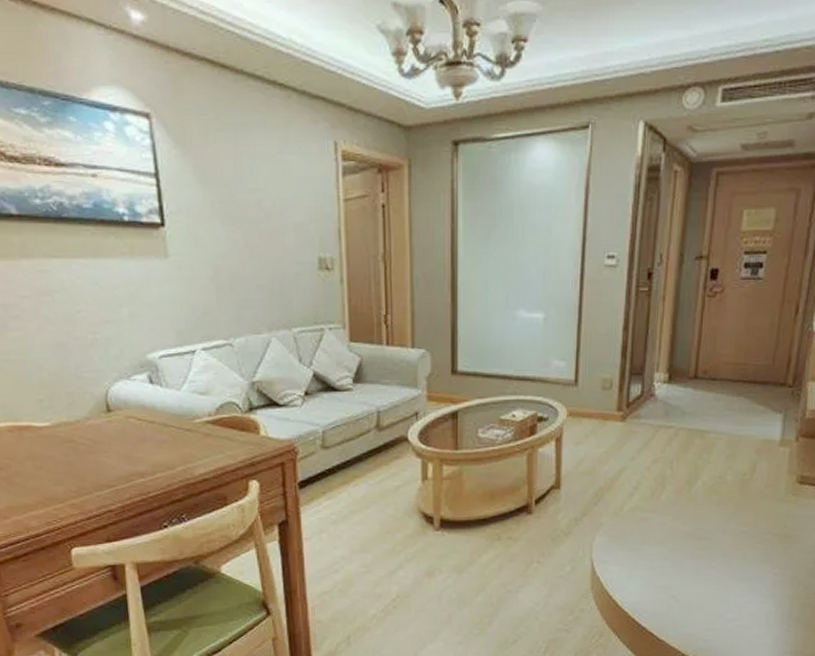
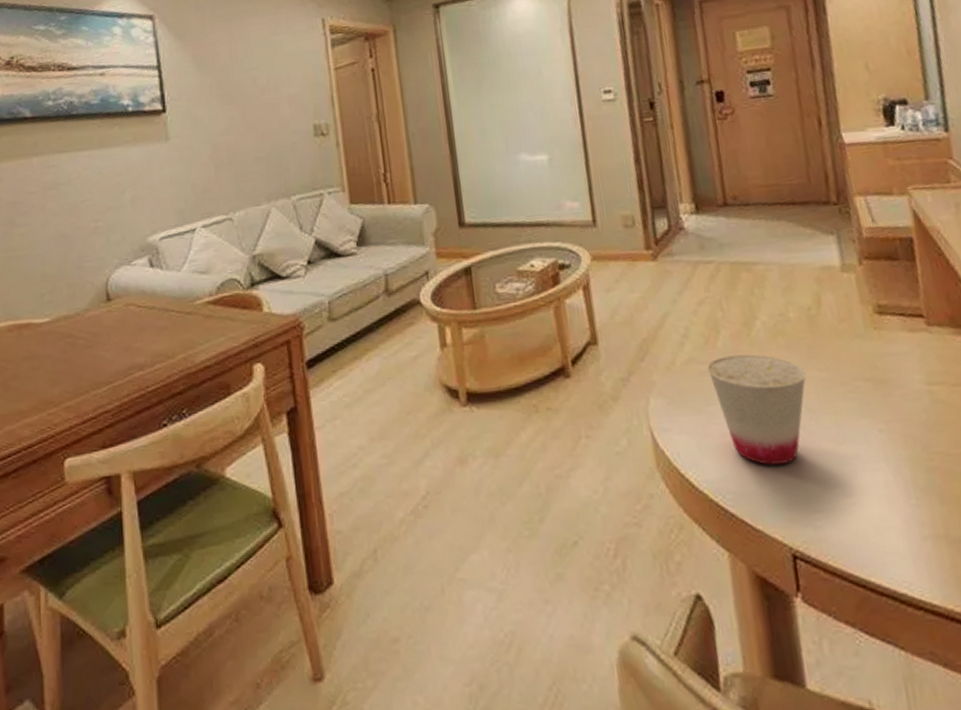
cup: none [649,507,728,594] -> present [707,354,806,465]

